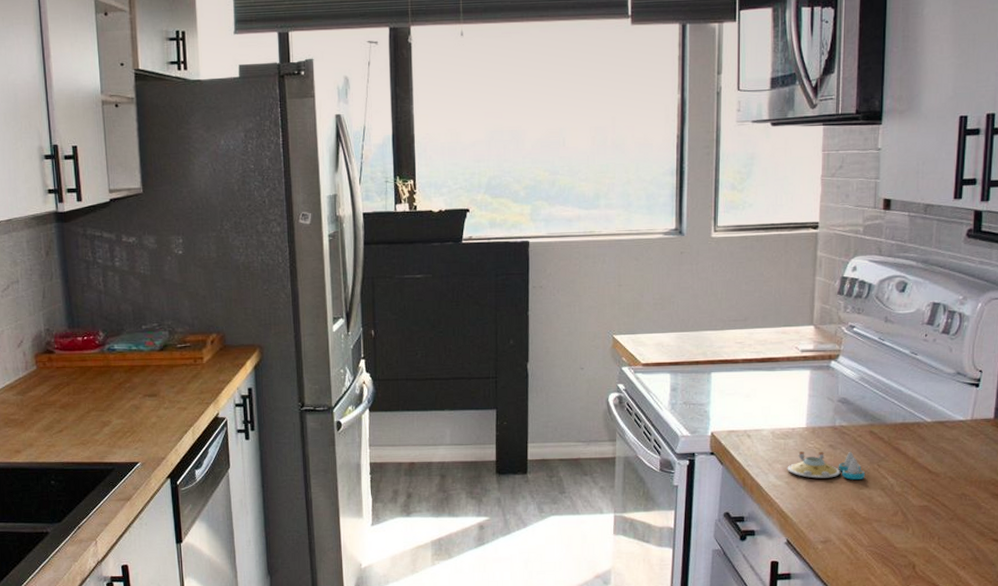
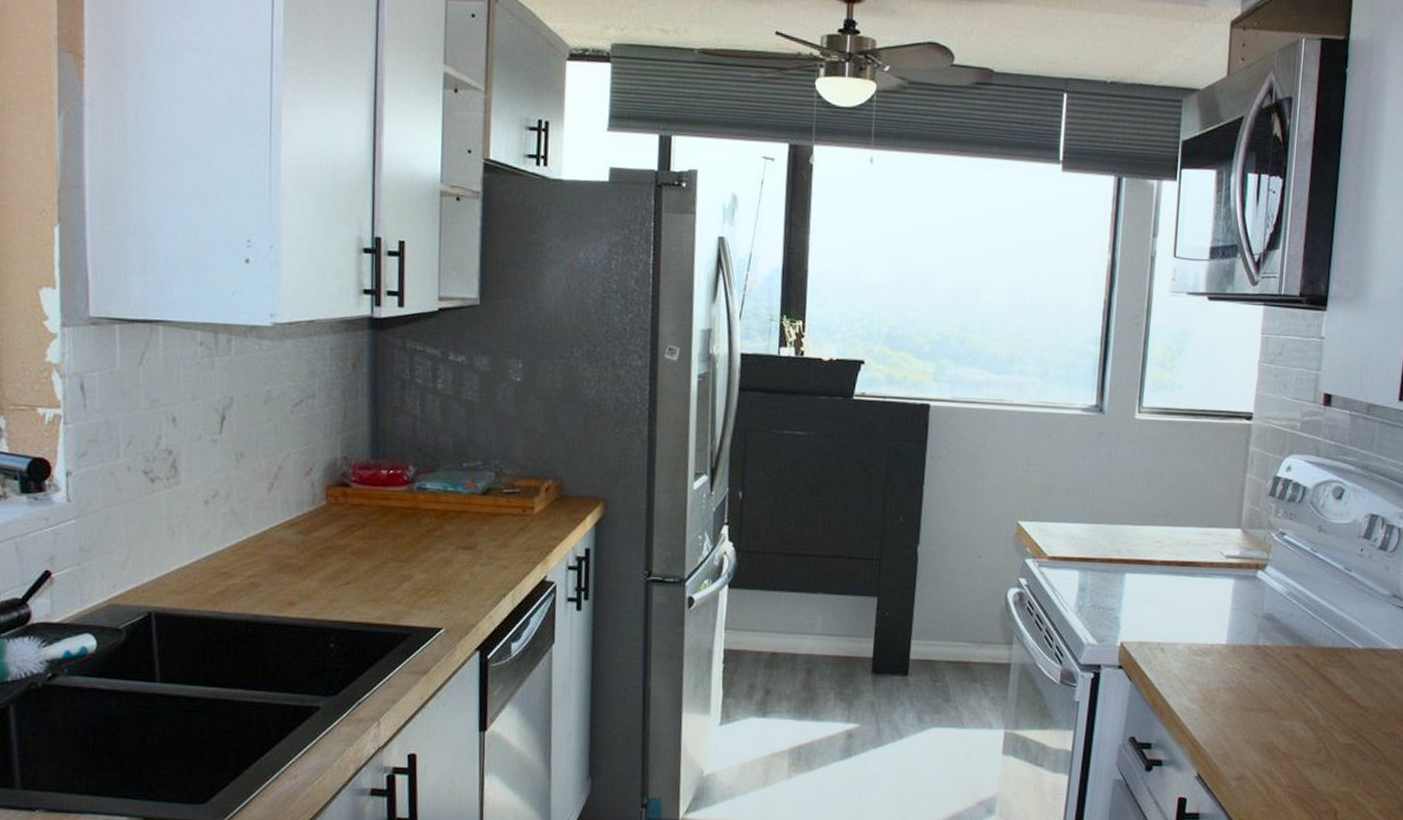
salt and pepper shaker set: present [787,451,865,480] -> none [1202,672,1288,709]

